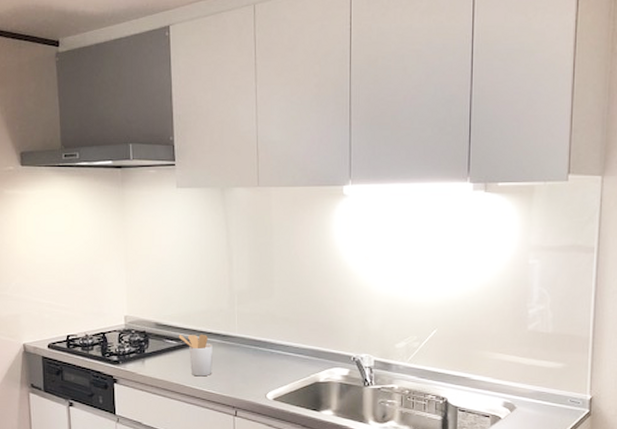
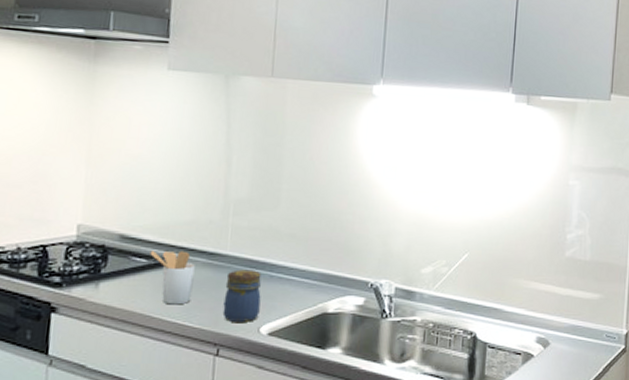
jar: none [237,348,265,390] -> present [222,269,262,322]

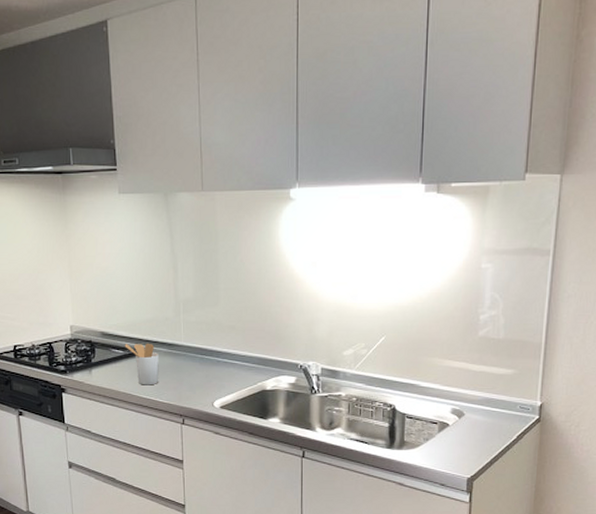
jar: present [222,269,262,322] -> none [183,356,212,398]

